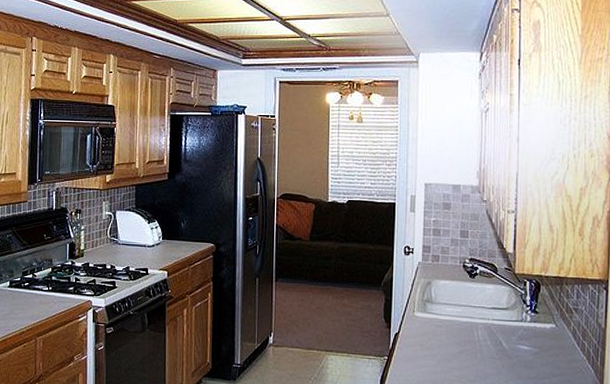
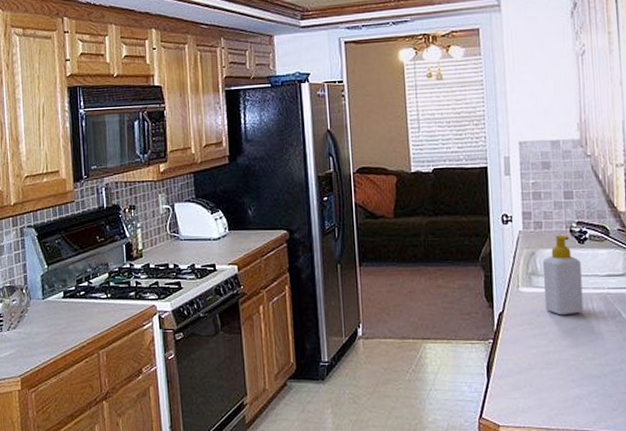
soap bottle: none [436,268,470,341] -> present [543,234,584,316]

